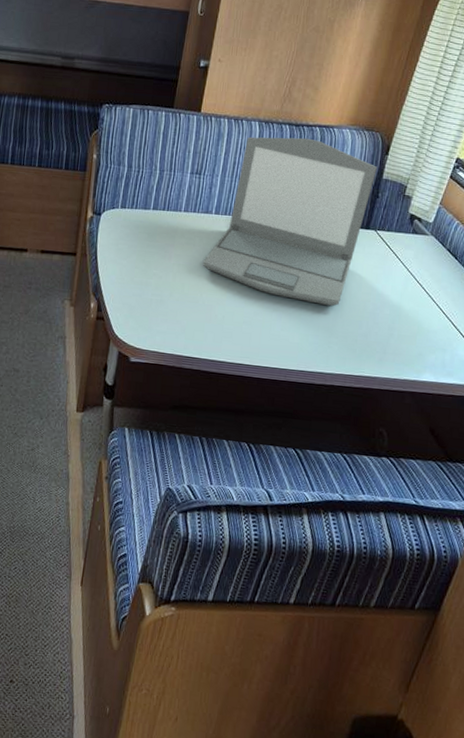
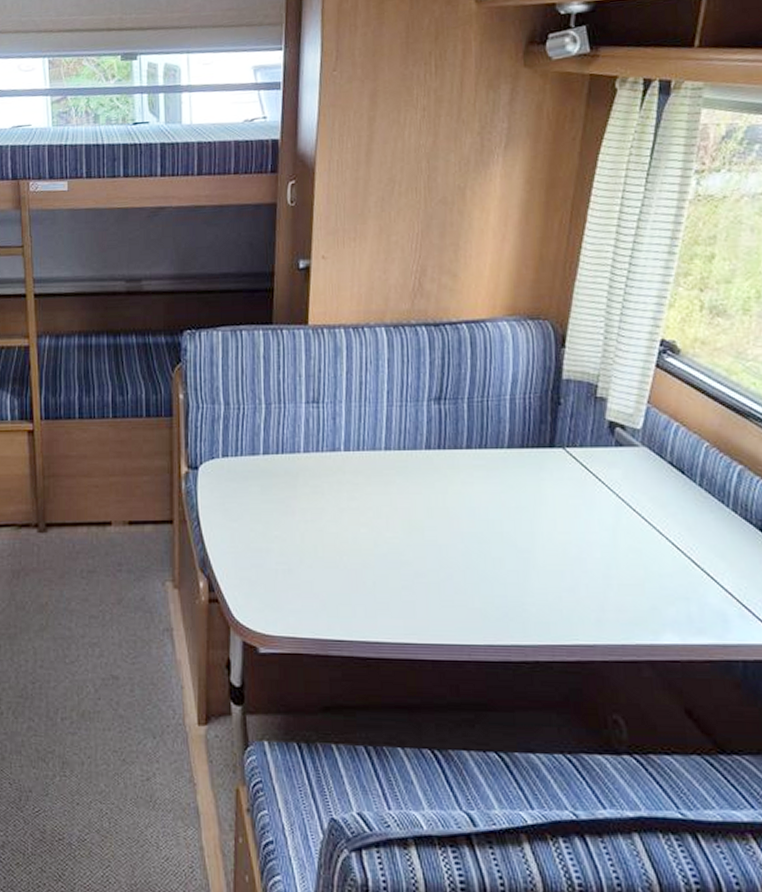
laptop: present [202,136,377,307] -> none [336,339,553,555]

